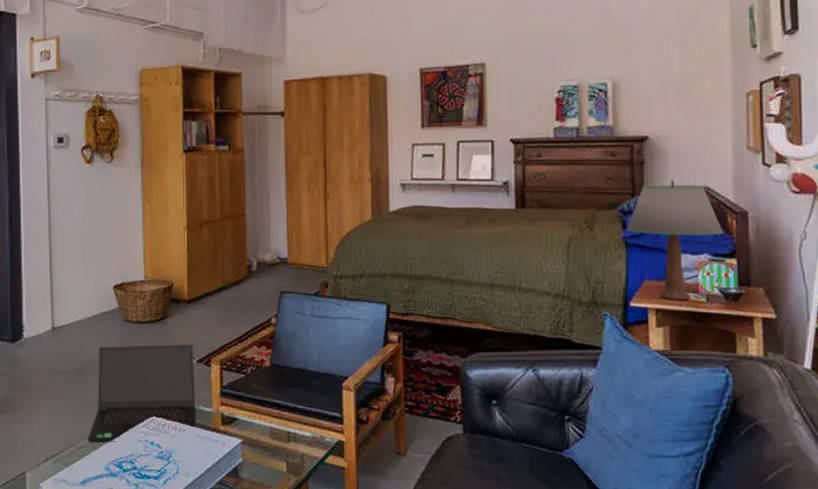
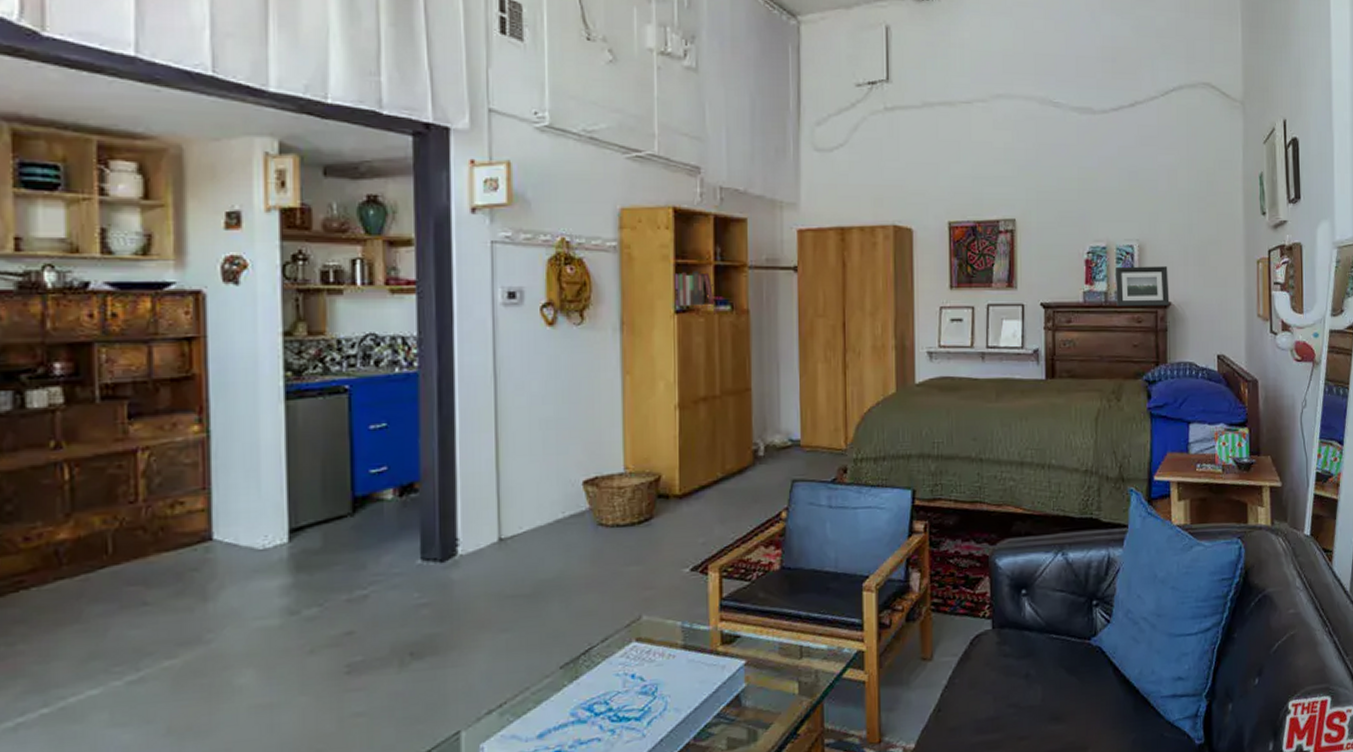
laptop: present [87,344,196,442] -> none [547,549,690,683]
picture frame: none [587,102,647,142] -> present [1114,266,1170,307]
table lamp: present [627,179,723,300] -> none [1151,347,1237,472]

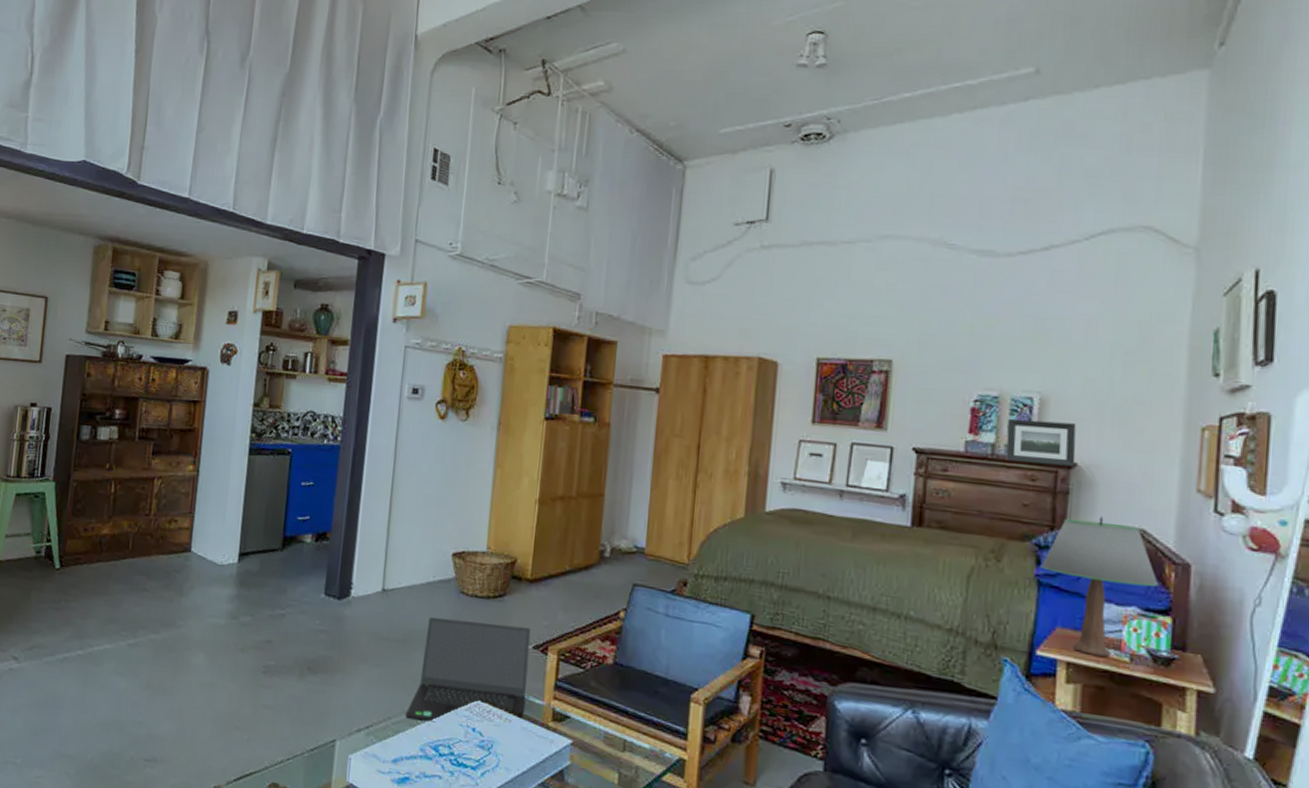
laptop: none [547,549,690,683] -> present [405,617,531,723]
table lamp: none [1151,347,1237,472] -> present [1041,515,1158,657]

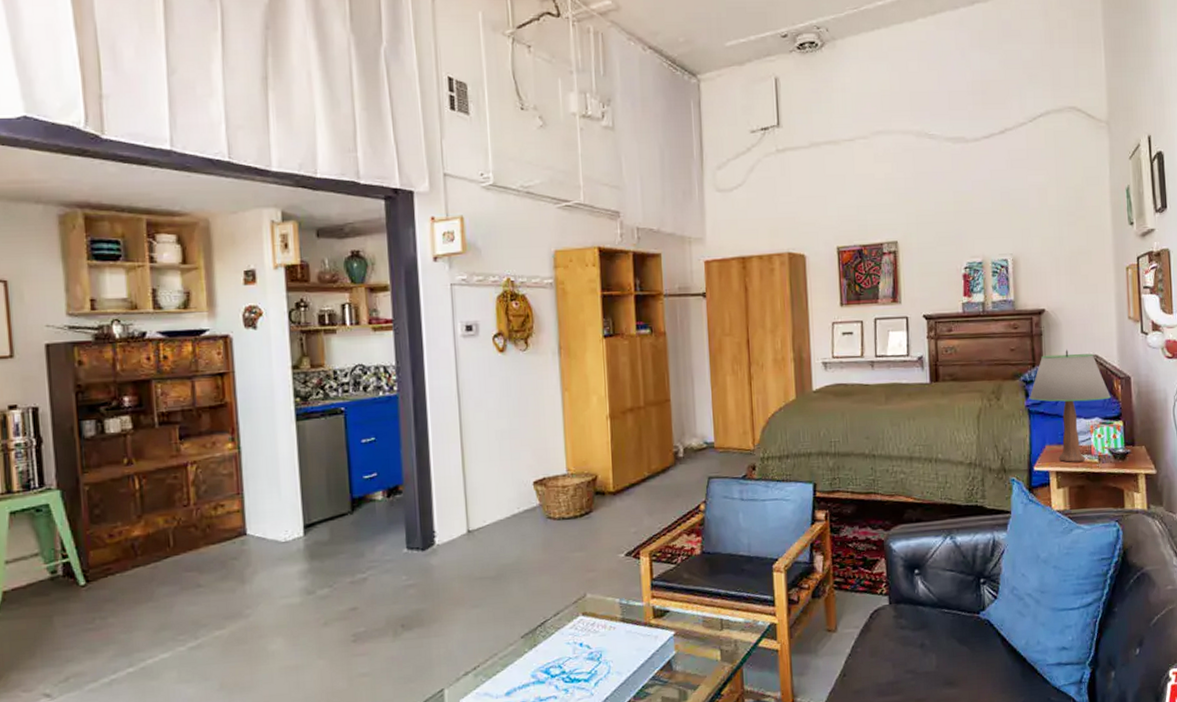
laptop: present [405,617,531,723] -> none [511,538,626,650]
books: present [545,384,581,417] -> none [600,300,637,331]
picture frame: present [1005,418,1076,468] -> none [991,277,1044,316]

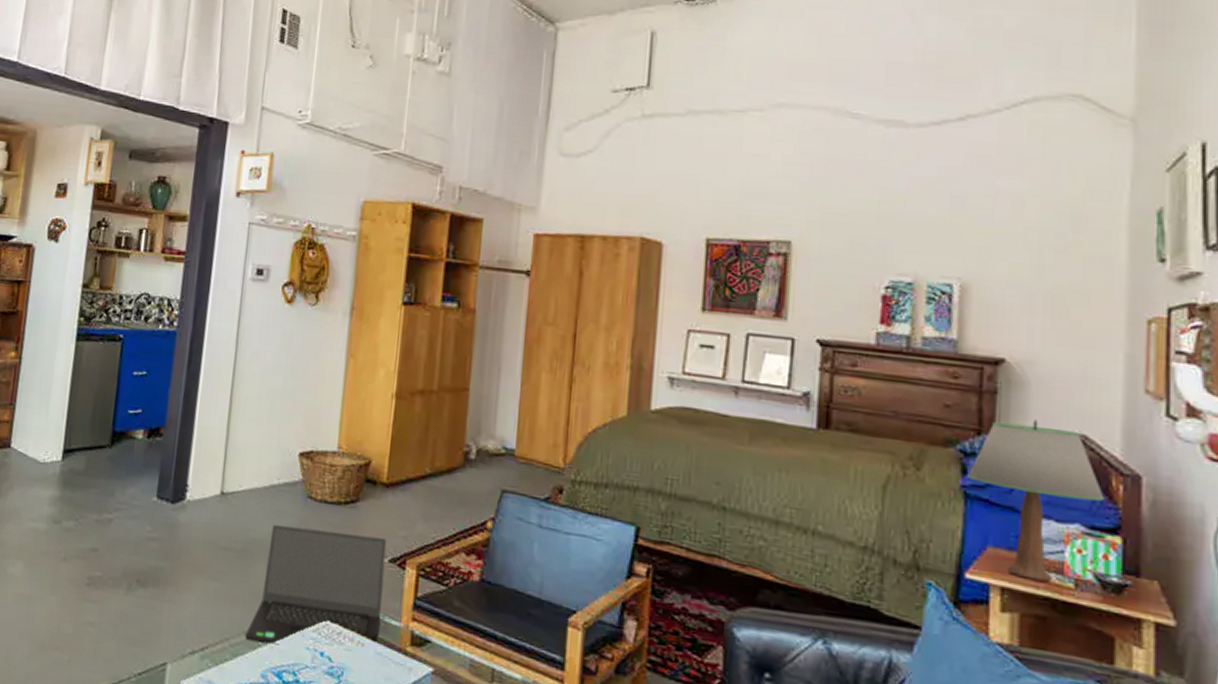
laptop: none [511,538,626,650] -> present [244,525,387,645]

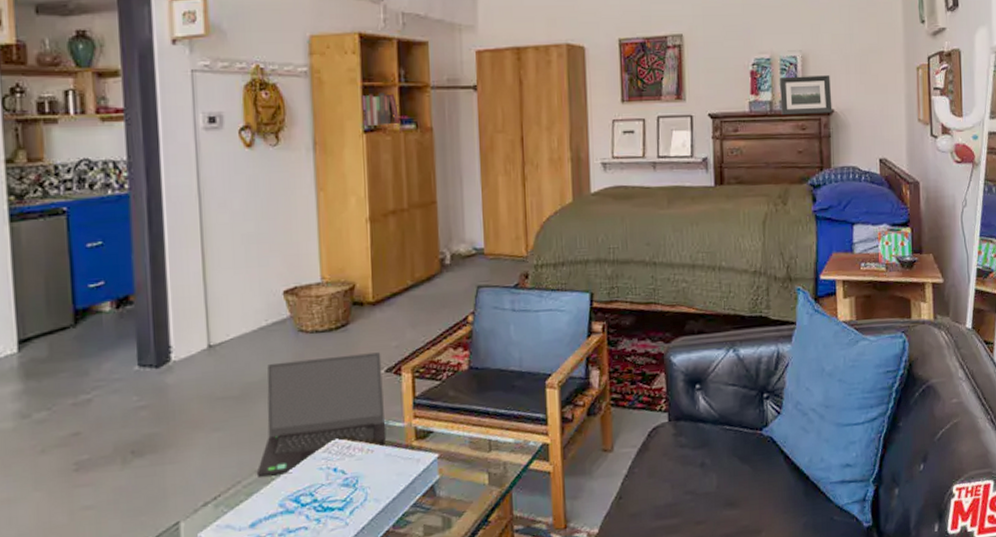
books: none [403,265,443,302] -> present [360,92,401,126]
picture frame: none [923,307,1004,364] -> present [779,75,832,116]
table lamp: present [967,419,1104,582] -> none [816,152,899,271]

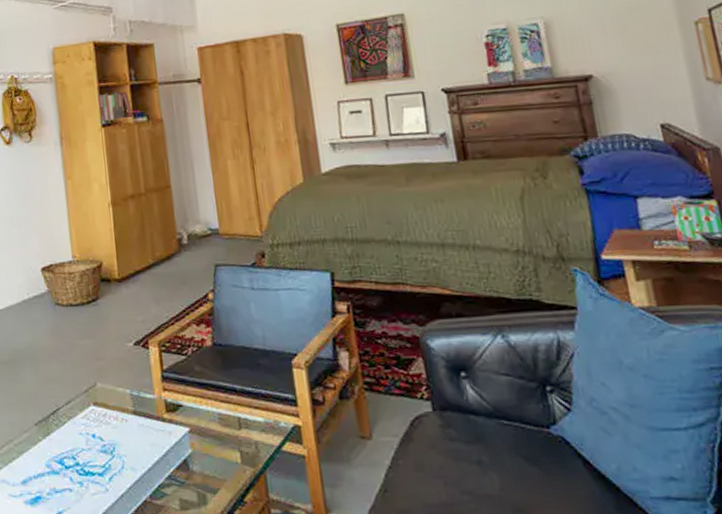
laptop: present [256,352,386,477] -> none [25,326,138,437]
picture frame: present [779,75,832,116] -> none [519,39,591,86]

